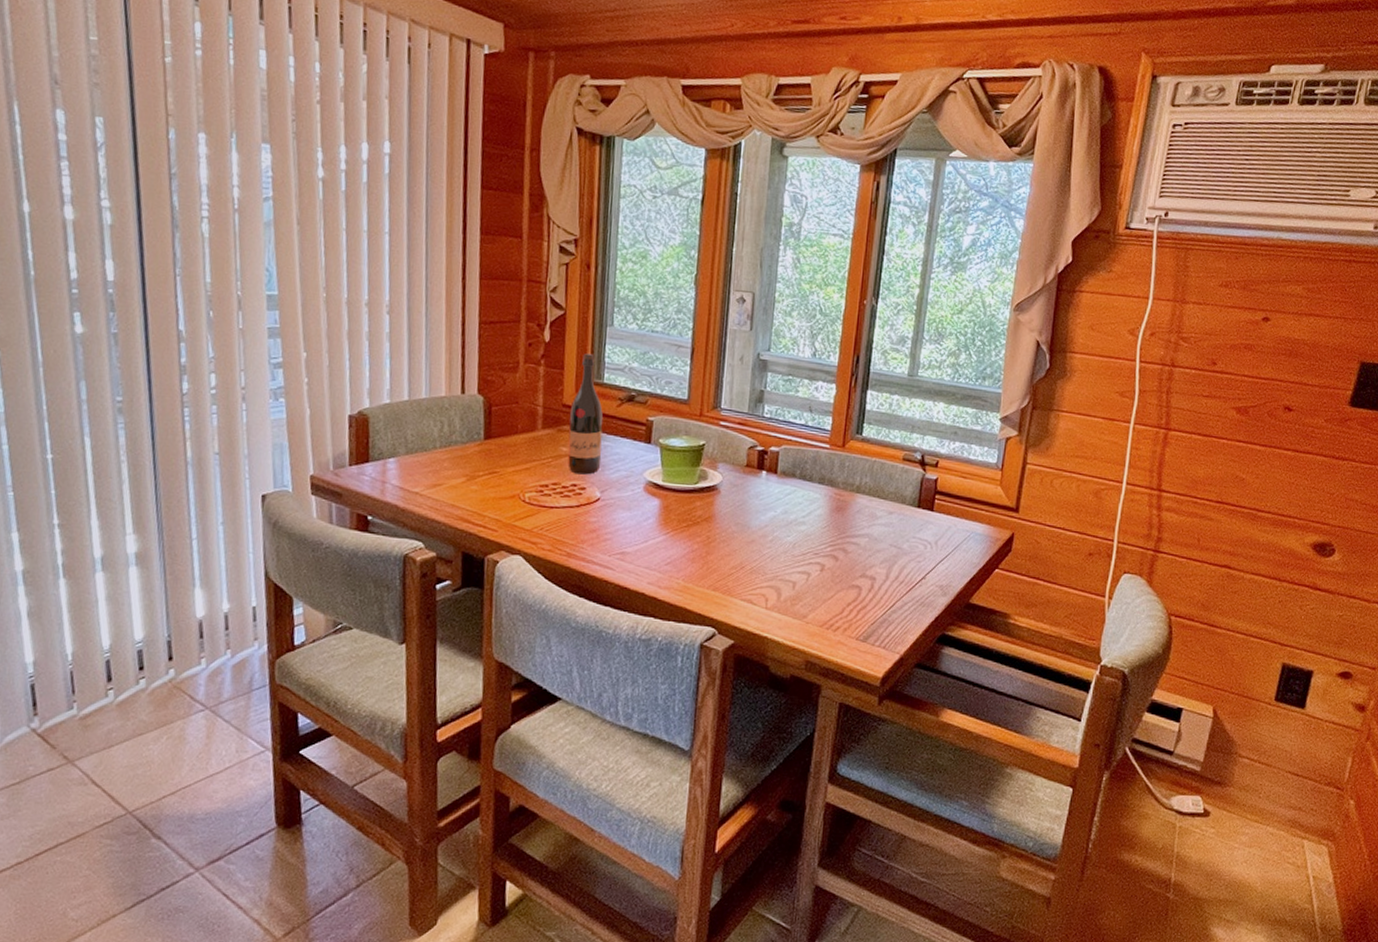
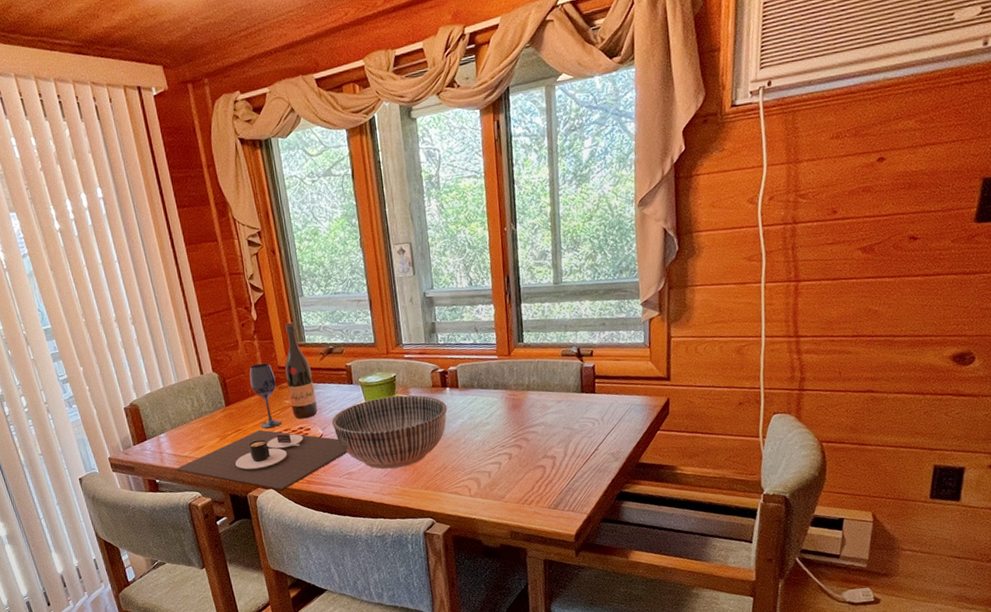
place setting: none [397,477,626,560] -> present [175,429,347,491]
wineglass: none [522,395,556,477] -> present [249,362,282,428]
bowl: none [615,467,759,558] -> present [332,395,448,469]

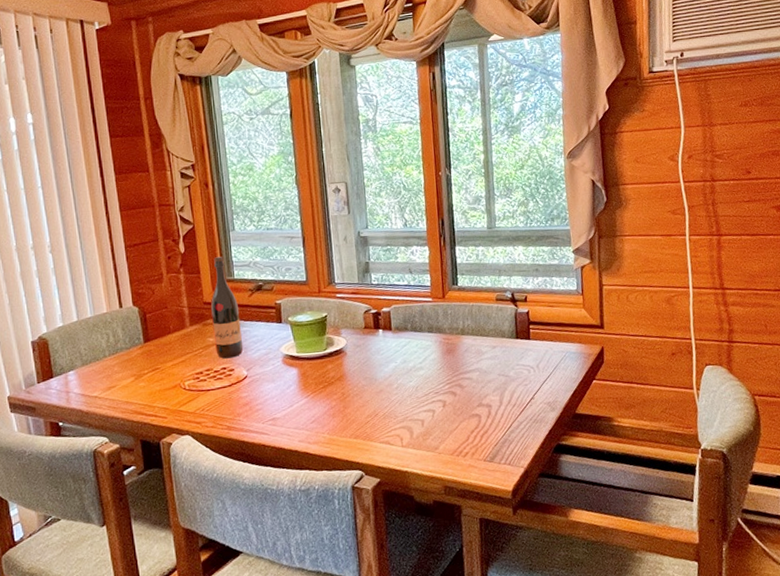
place setting: present [175,429,347,491] -> none [82,369,273,438]
wineglass: present [249,362,282,428] -> none [172,297,204,367]
bowl: present [332,395,448,469] -> none [258,336,380,415]

